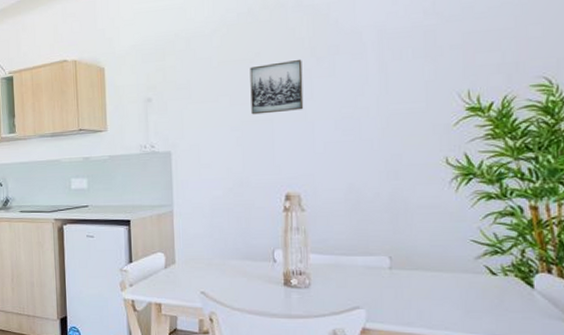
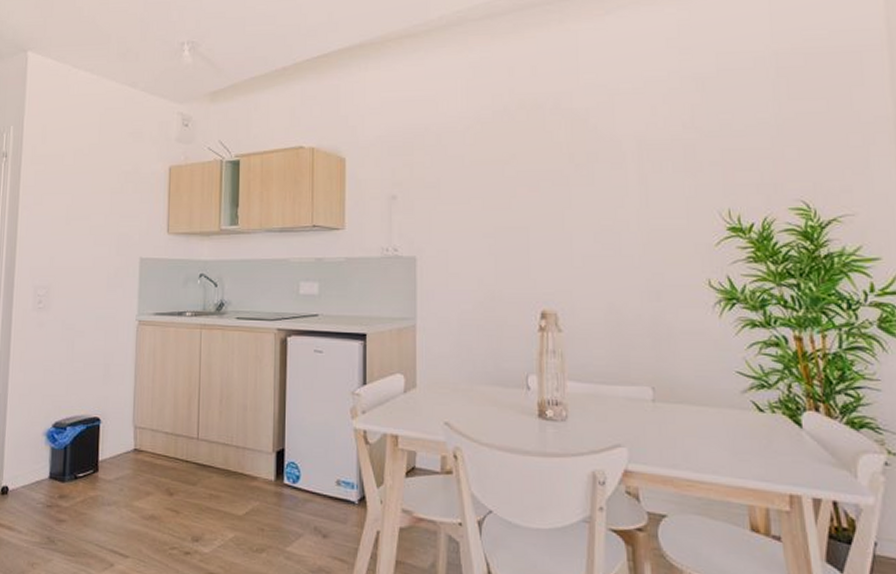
wall art: present [250,59,304,115] -> none [504,164,561,221]

